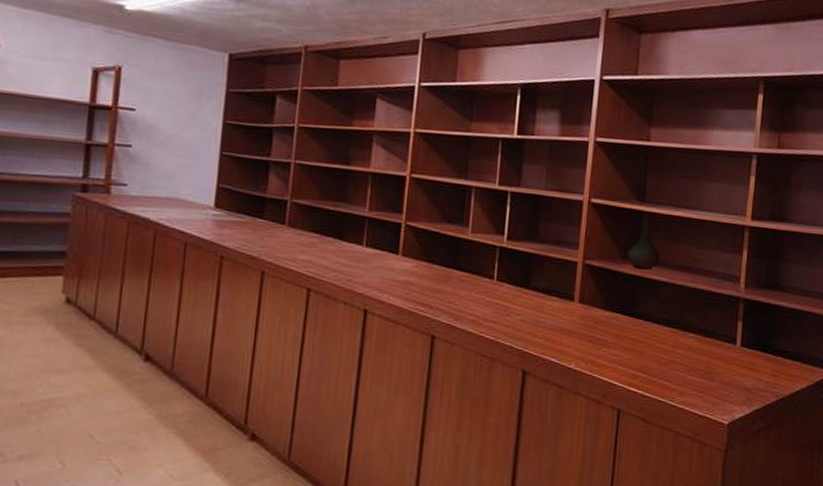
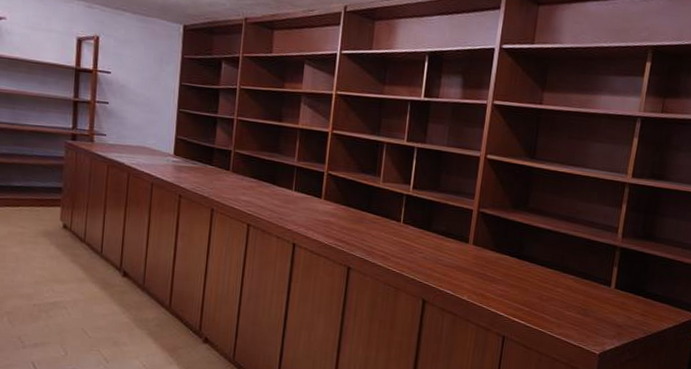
vase: present [626,215,660,270] -> none [516,170,547,219]

